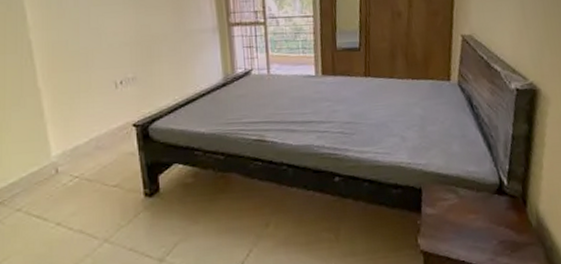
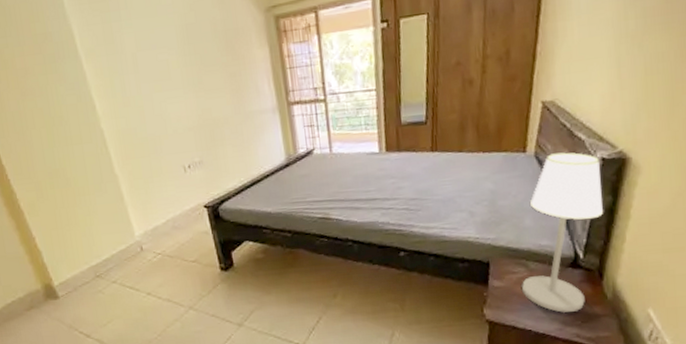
table lamp: none [453,81,523,241] -> present [522,151,604,313]

